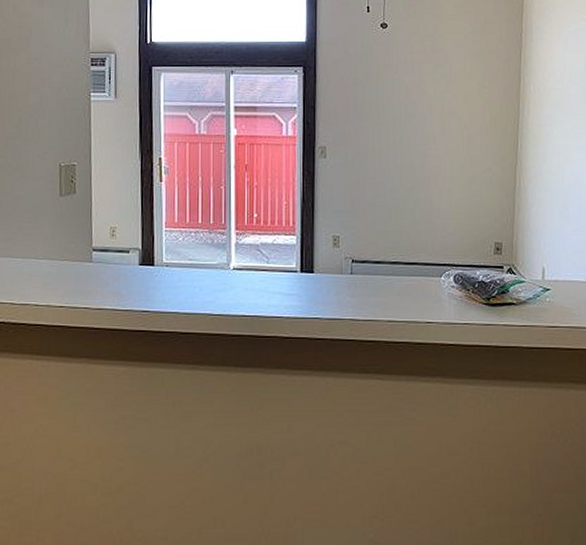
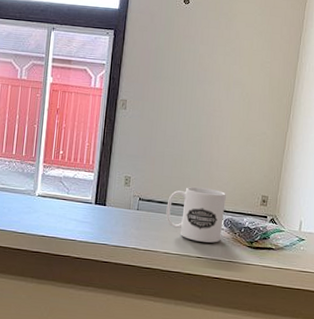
mug: none [385,240,453,304] -> present [166,186,226,243]

